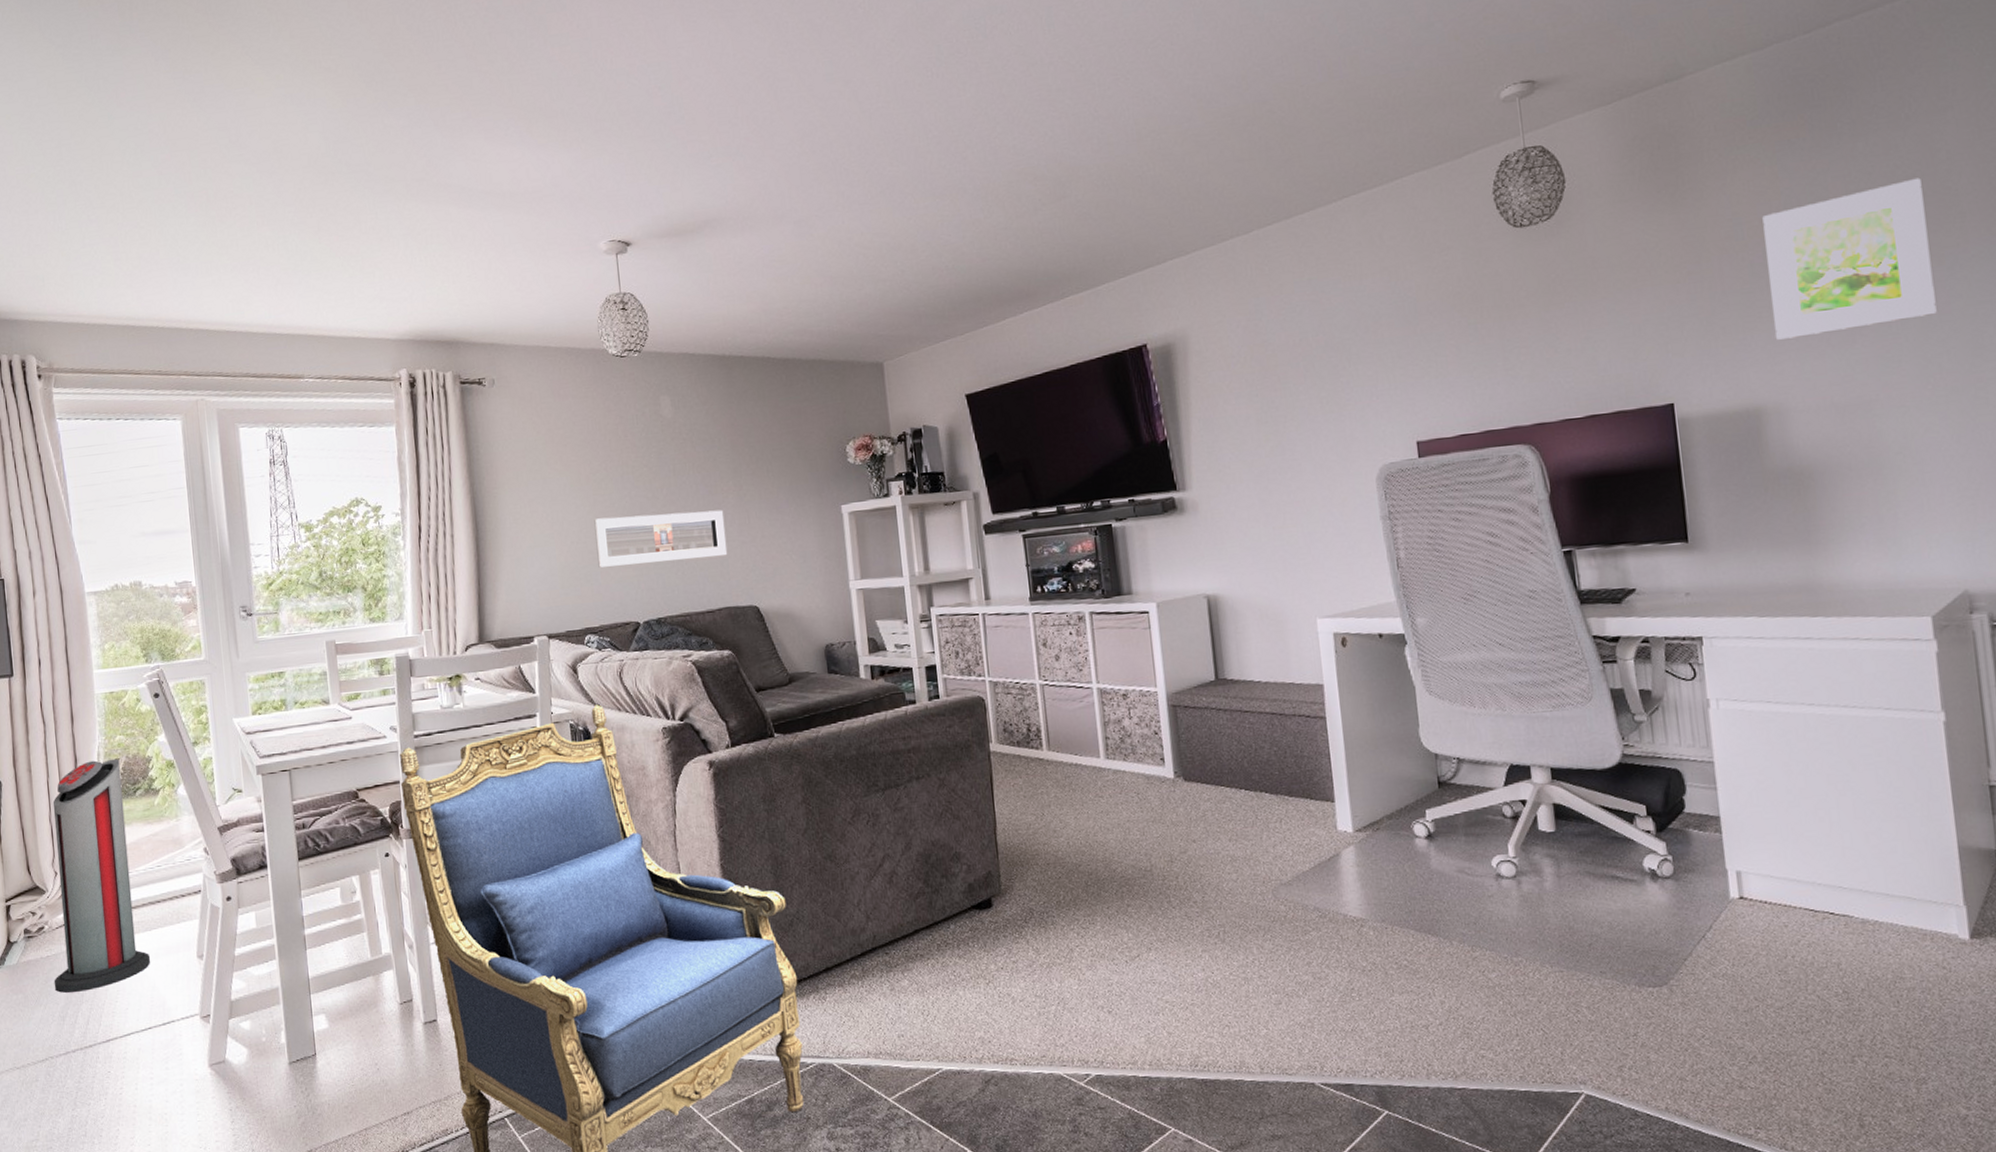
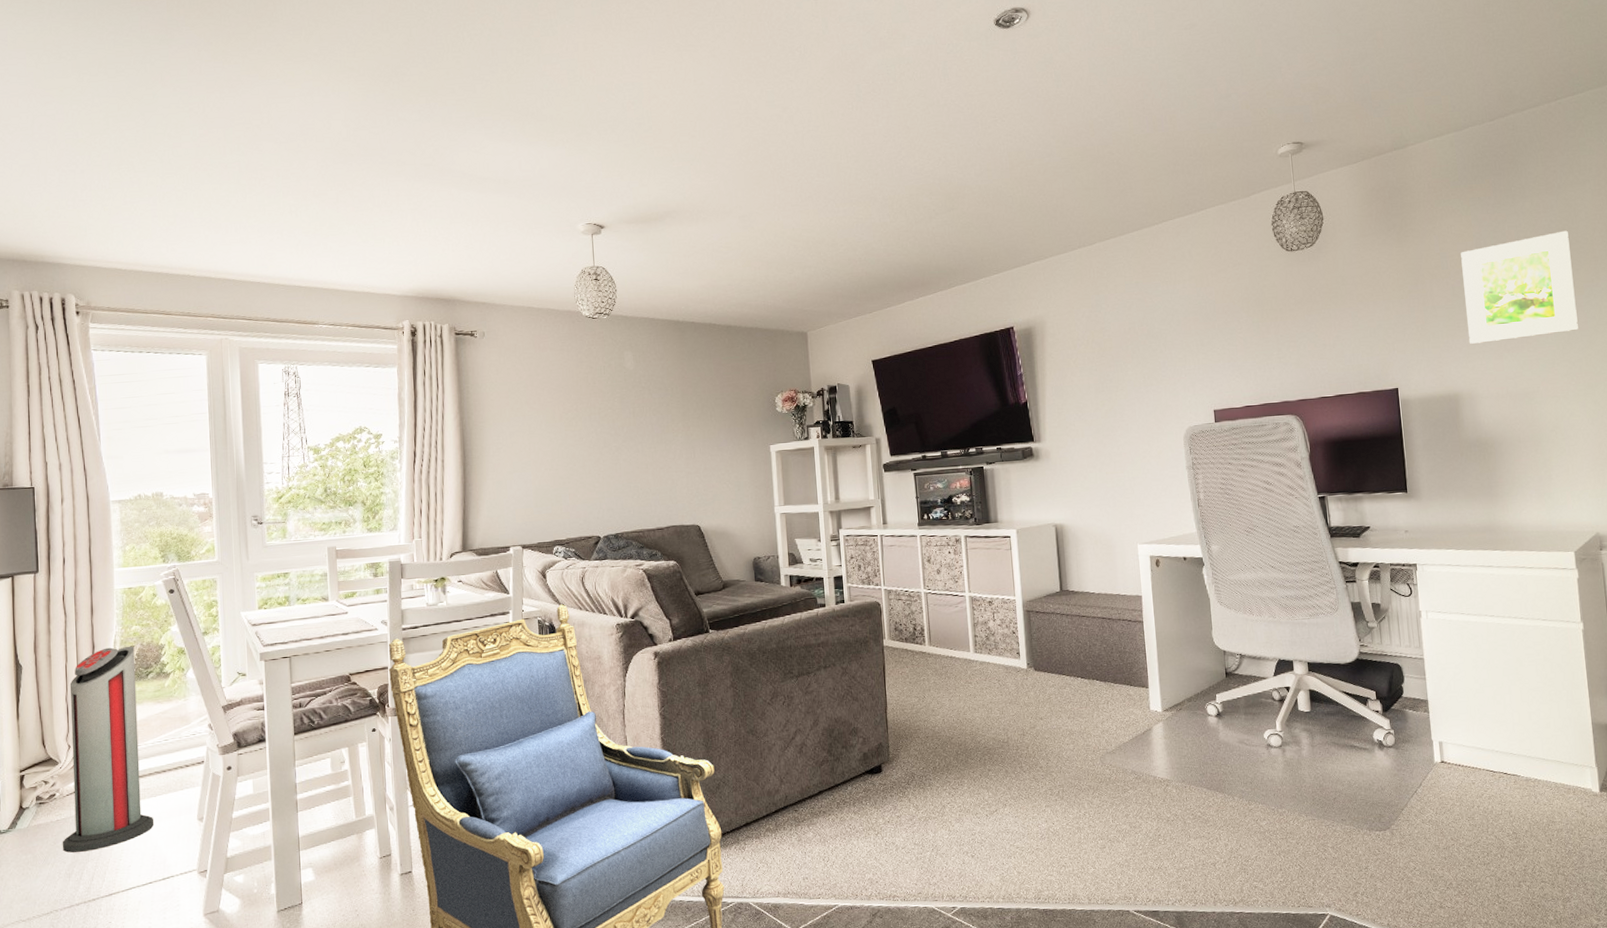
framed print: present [594,509,728,568] -> none [565,446,676,491]

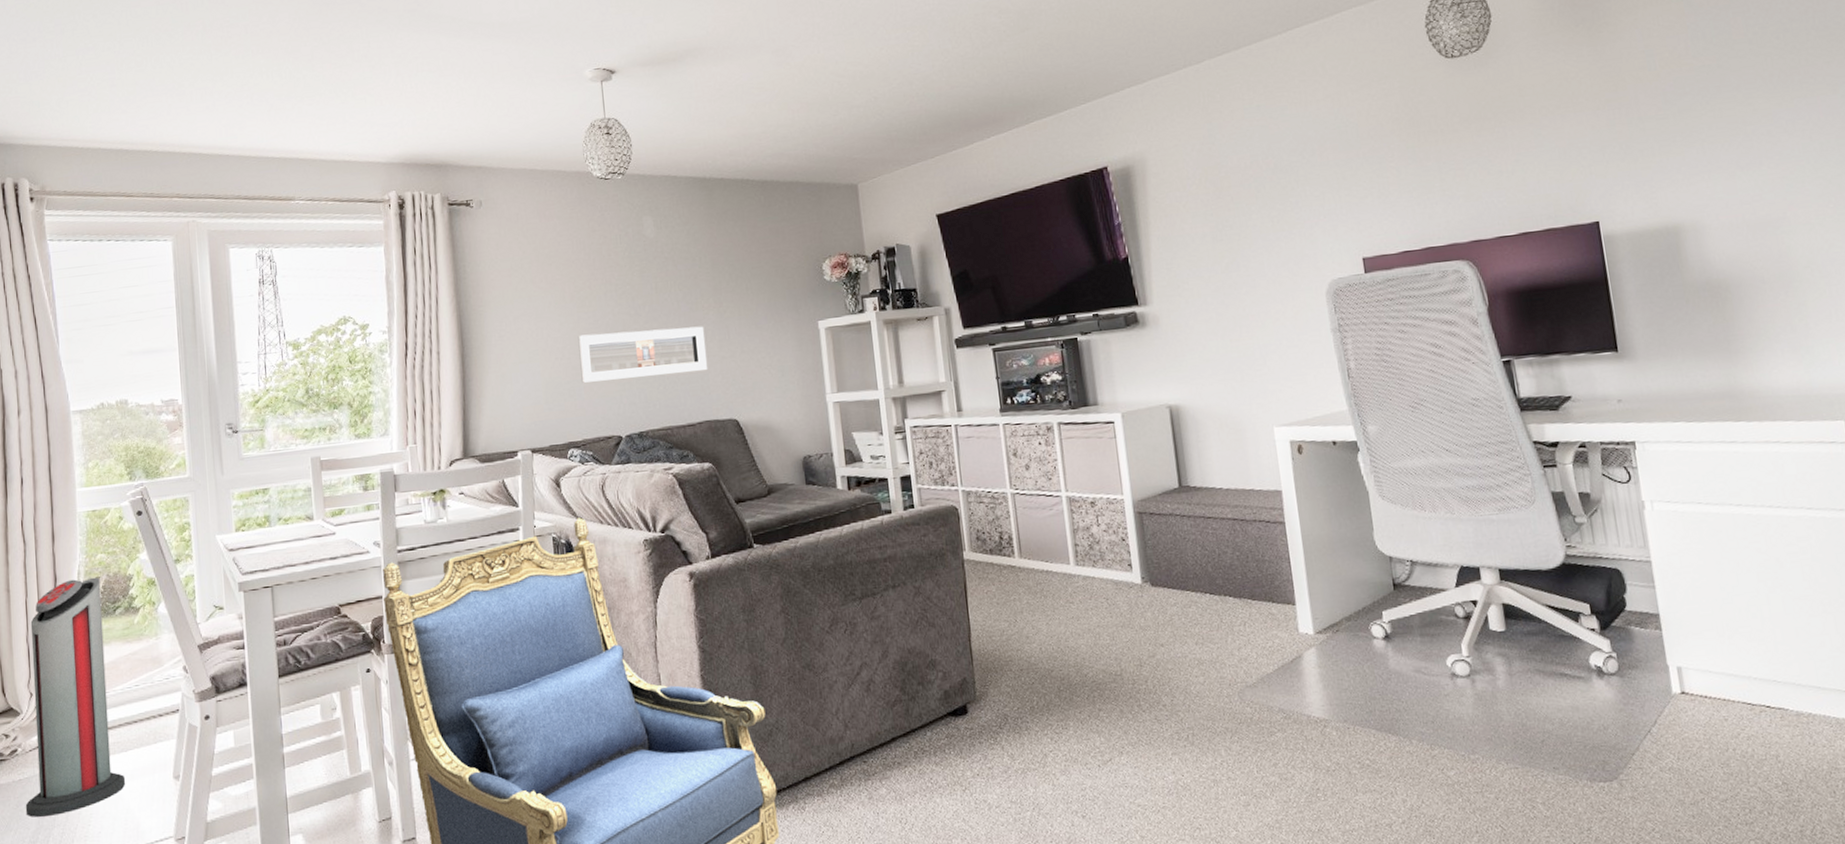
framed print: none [565,446,676,491] -> present [578,326,708,383]
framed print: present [1460,230,1578,344] -> none [1672,13,1834,162]

